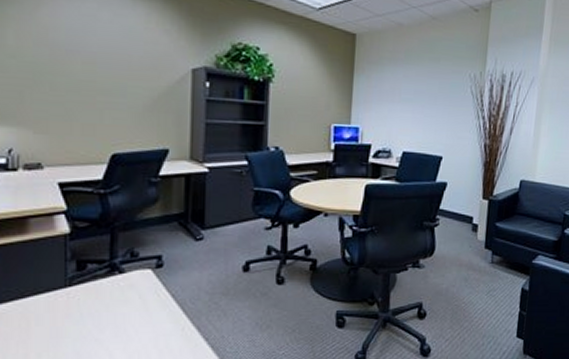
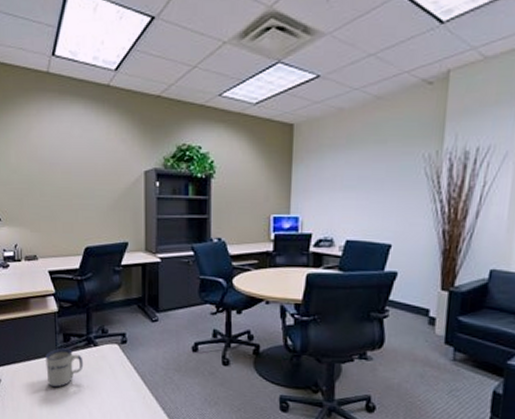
mug: none [49,278,104,330] -> present [46,348,84,388]

